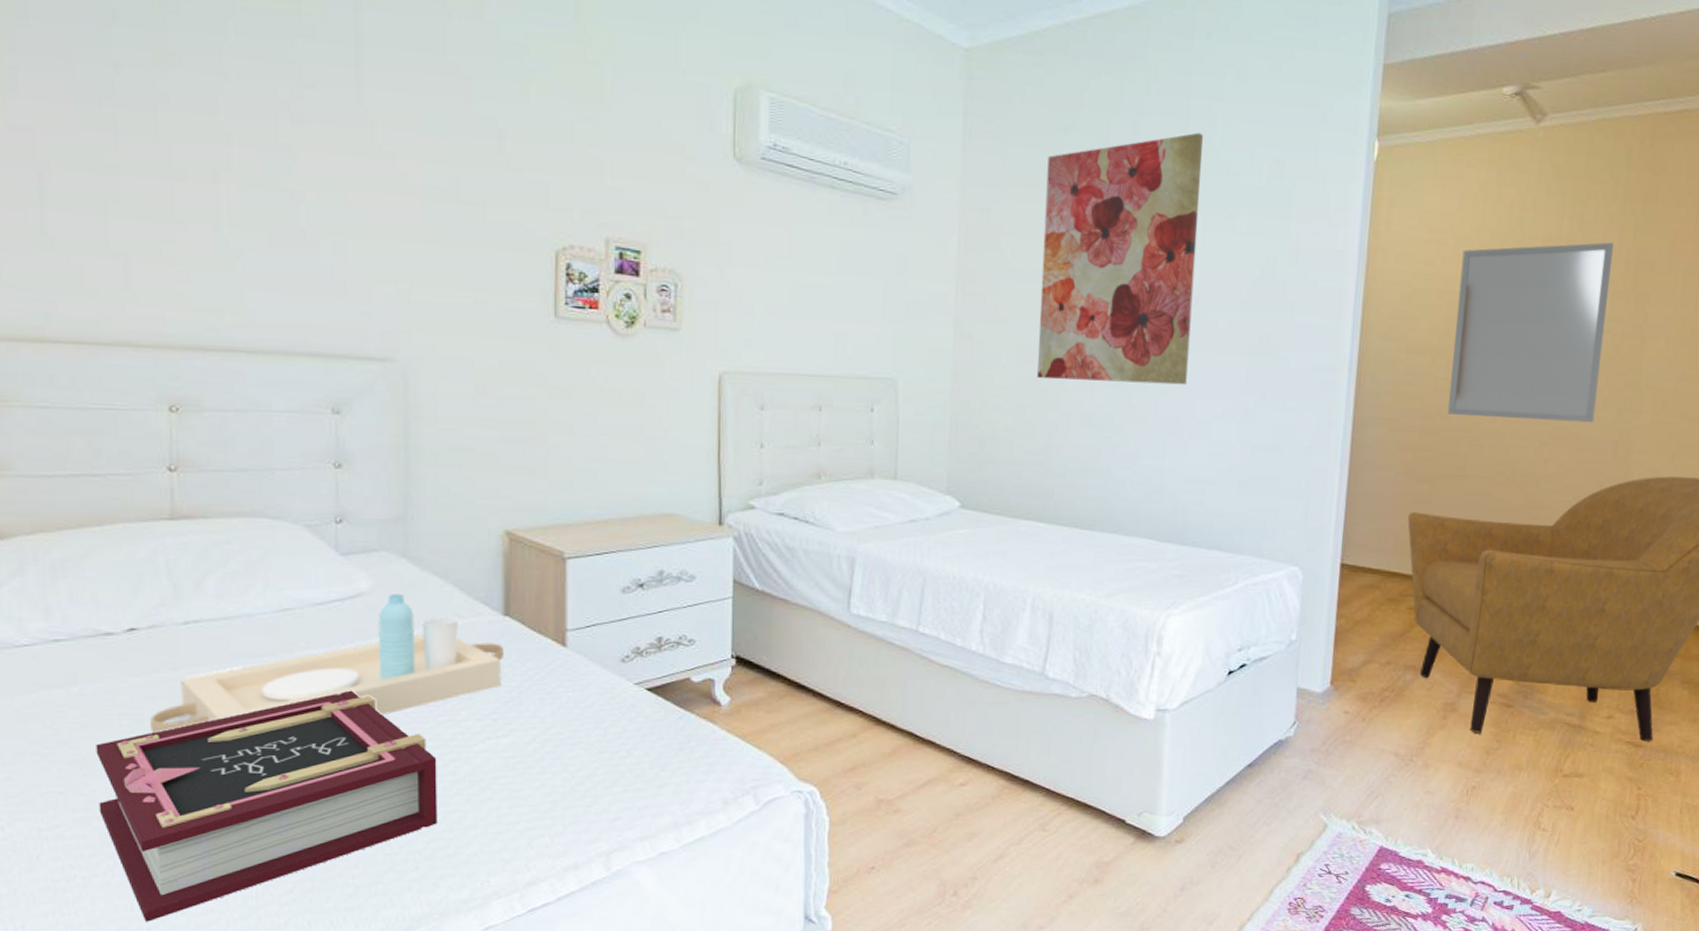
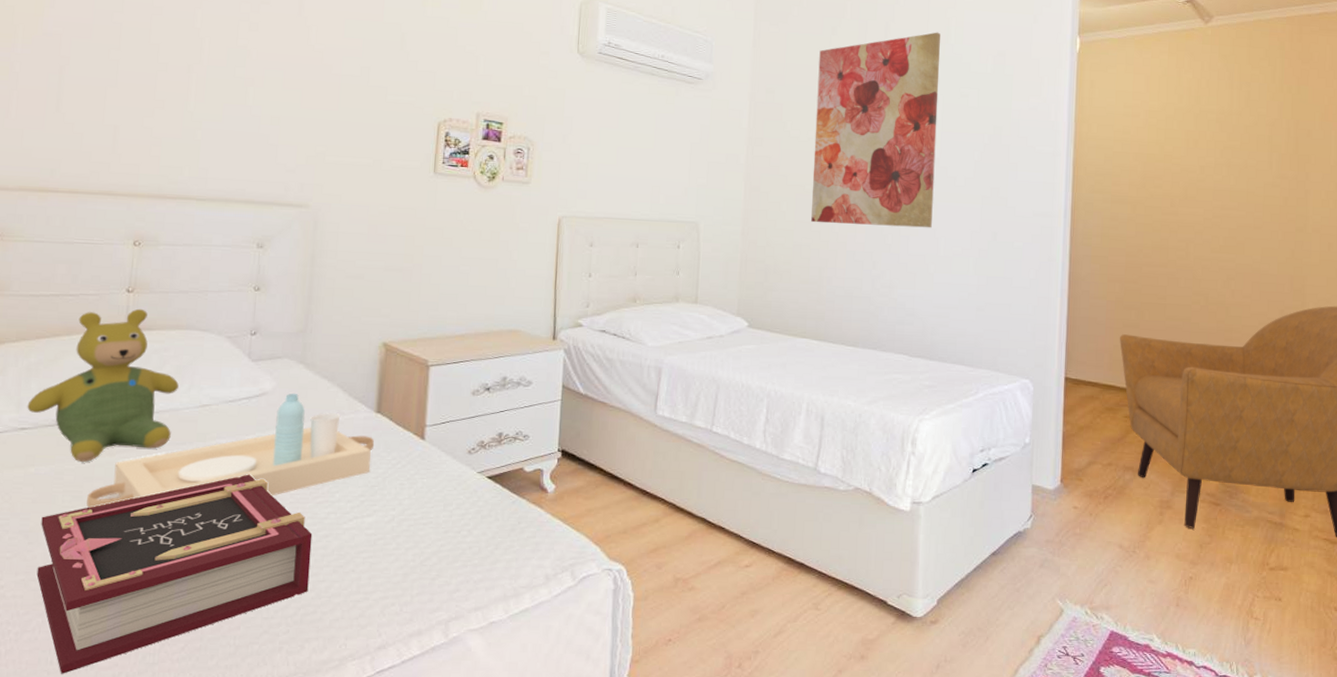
teddy bear: none [58,491,250,679] -> present [27,308,179,462]
home mirror: present [1448,242,1614,423] -> none [1148,115,1275,261]

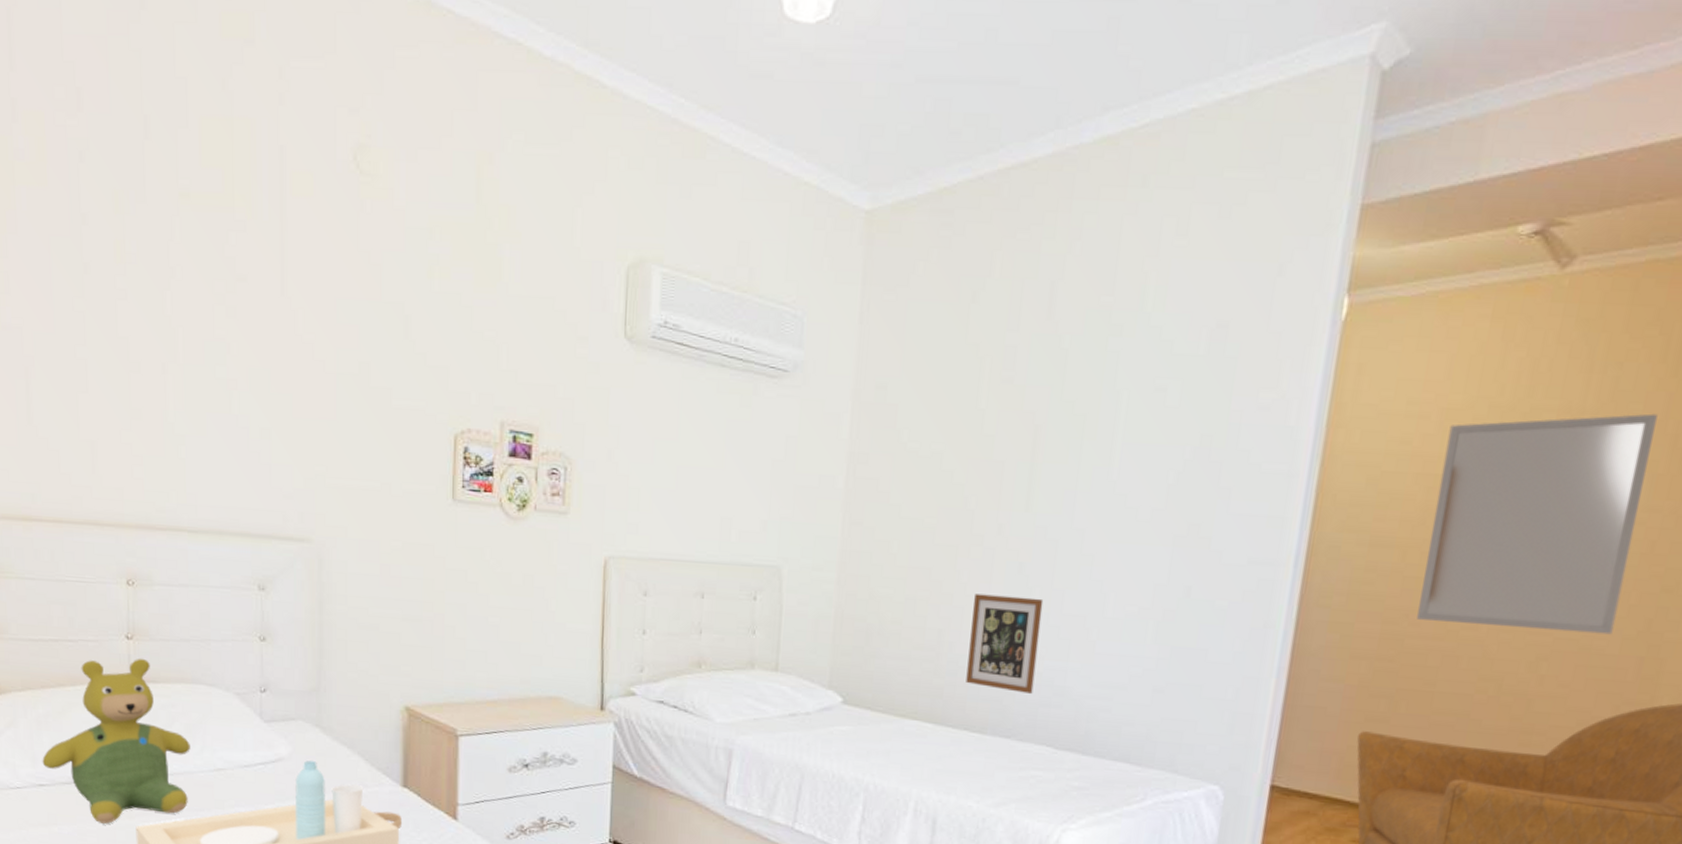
wall art: present [811,32,940,228] -> none [930,294,1132,579]
picture frame: none [841,240,894,315] -> present [966,593,1044,694]
home mirror: none [1148,115,1275,261] -> present [1417,413,1658,635]

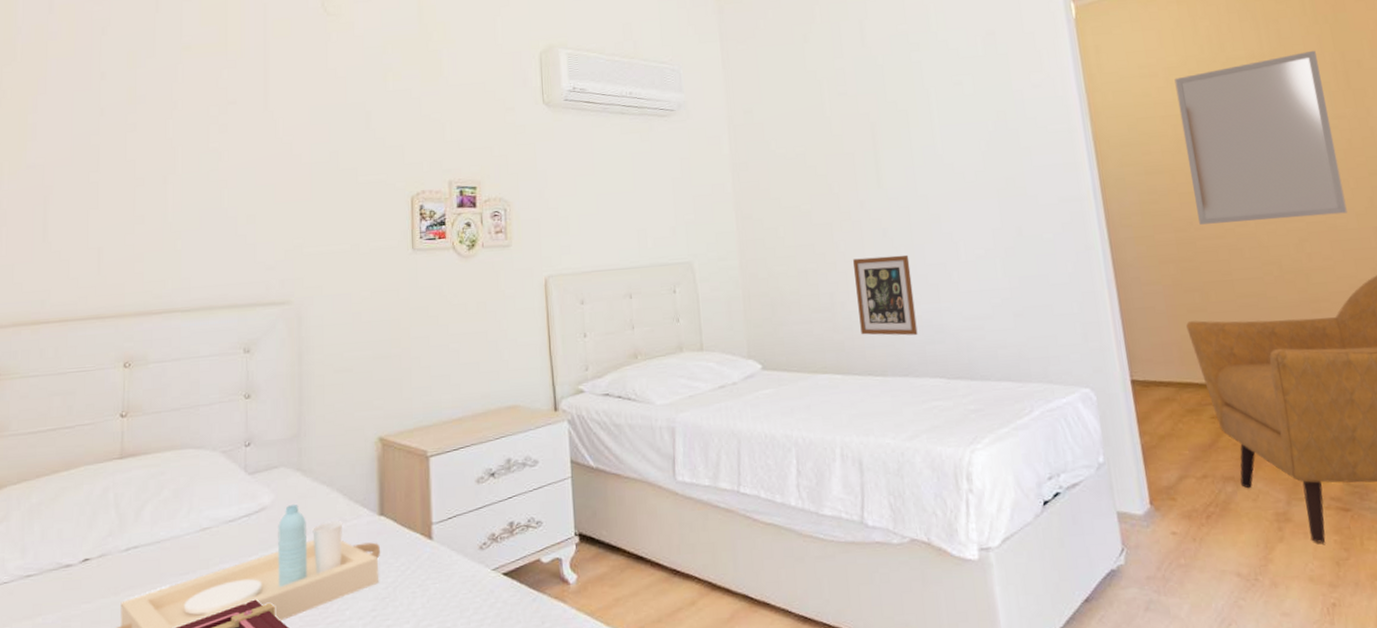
teddy bear: present [42,658,190,824] -> none [31,433,178,605]

